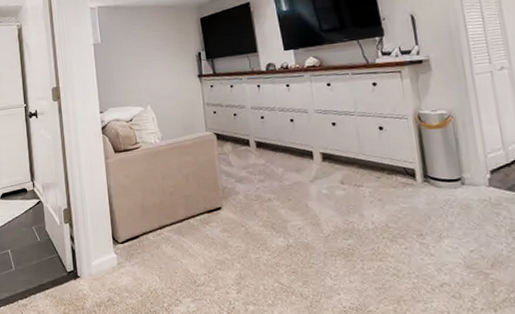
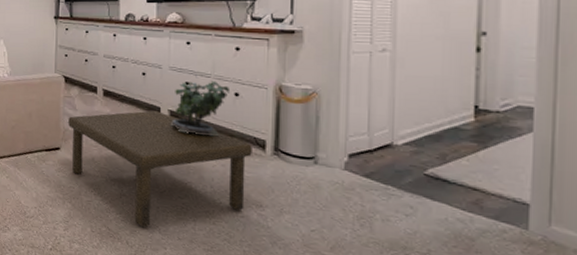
coffee table: none [225,155,406,275] -> present [68,110,254,227]
potted plant: none [323,115,375,174] -> present [170,76,231,137]

